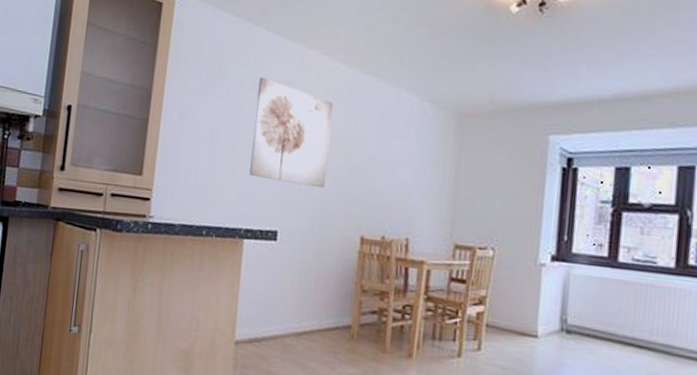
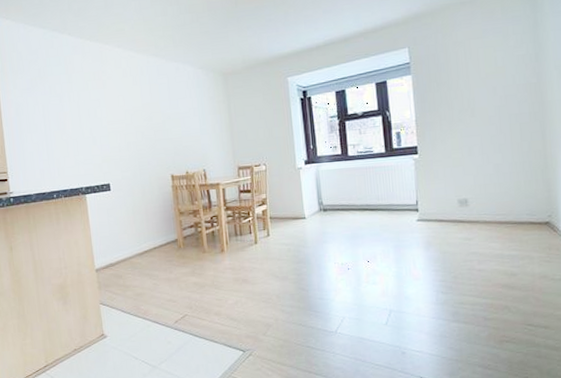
wall art: present [249,76,334,189] -> none [71,71,138,148]

